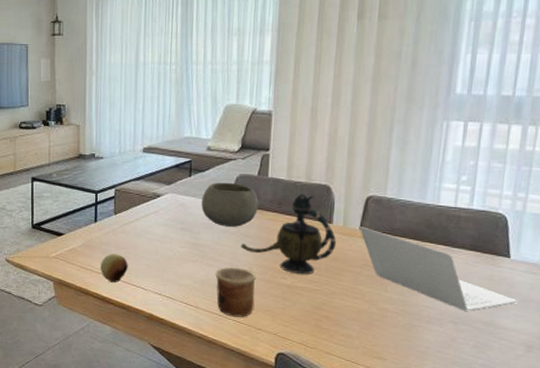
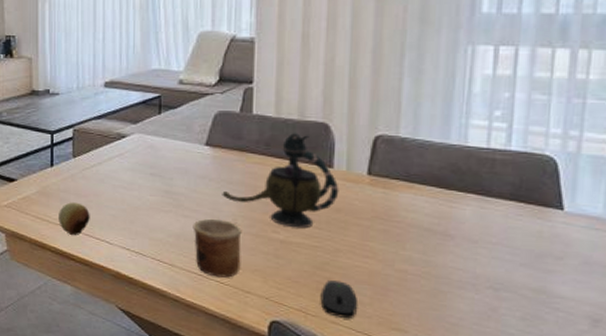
bowl: present [201,182,259,227] -> none [174,120,243,172]
computer mouse: none [318,318,348,349] -> present [320,280,359,318]
laptop: present [359,226,517,311] -> none [366,171,576,275]

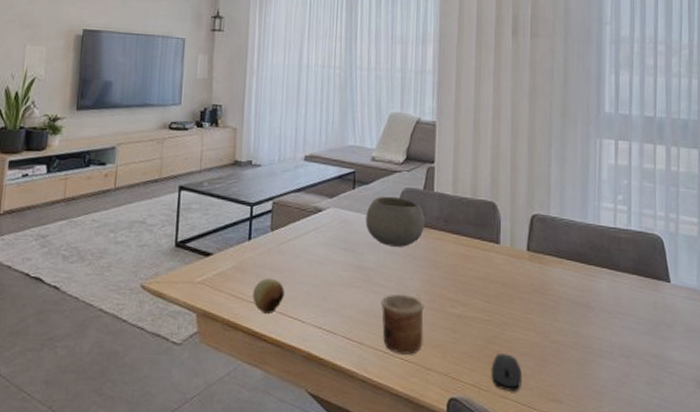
bowl: none [174,120,243,172] -> present [365,196,426,247]
teapot: present [222,132,339,228] -> none [407,210,505,303]

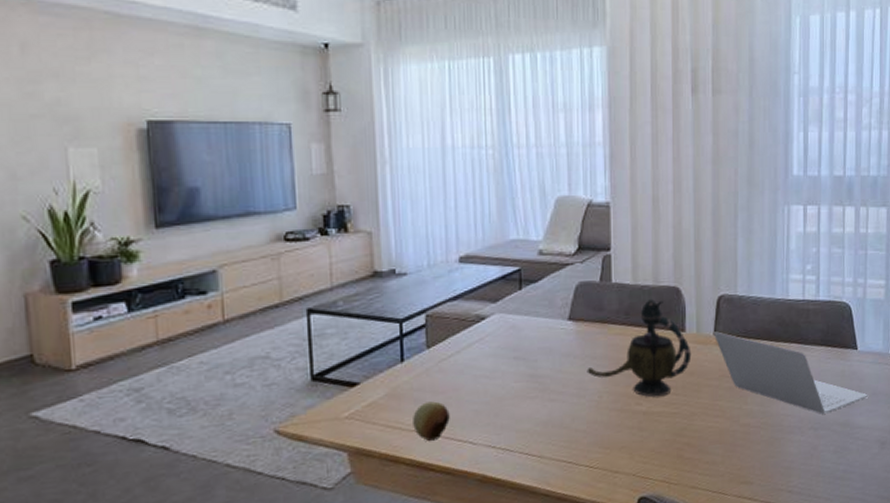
bowl: present [365,196,426,247] -> none [536,292,604,349]
cup: present [381,294,424,355] -> none [560,399,608,462]
teapot: none [407,210,505,303] -> present [587,298,692,397]
computer mouse: present [491,354,523,391] -> none [681,444,713,481]
laptop: none [526,248,682,343] -> present [713,331,868,414]

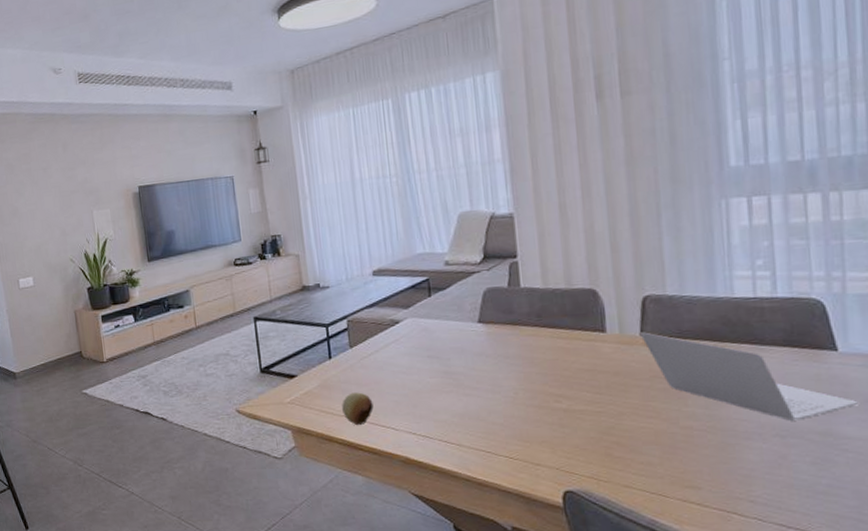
teapot: present [587,298,692,397] -> none [500,301,615,396]

